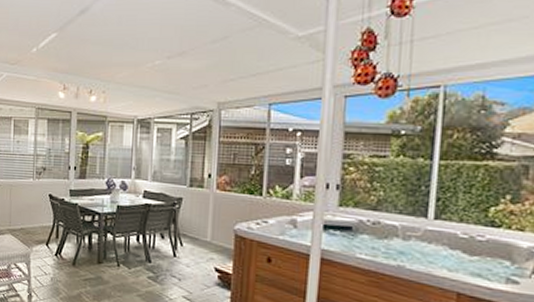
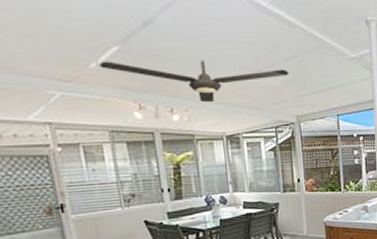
ceiling fan: none [39,44,216,85] -> present [99,60,289,103]

